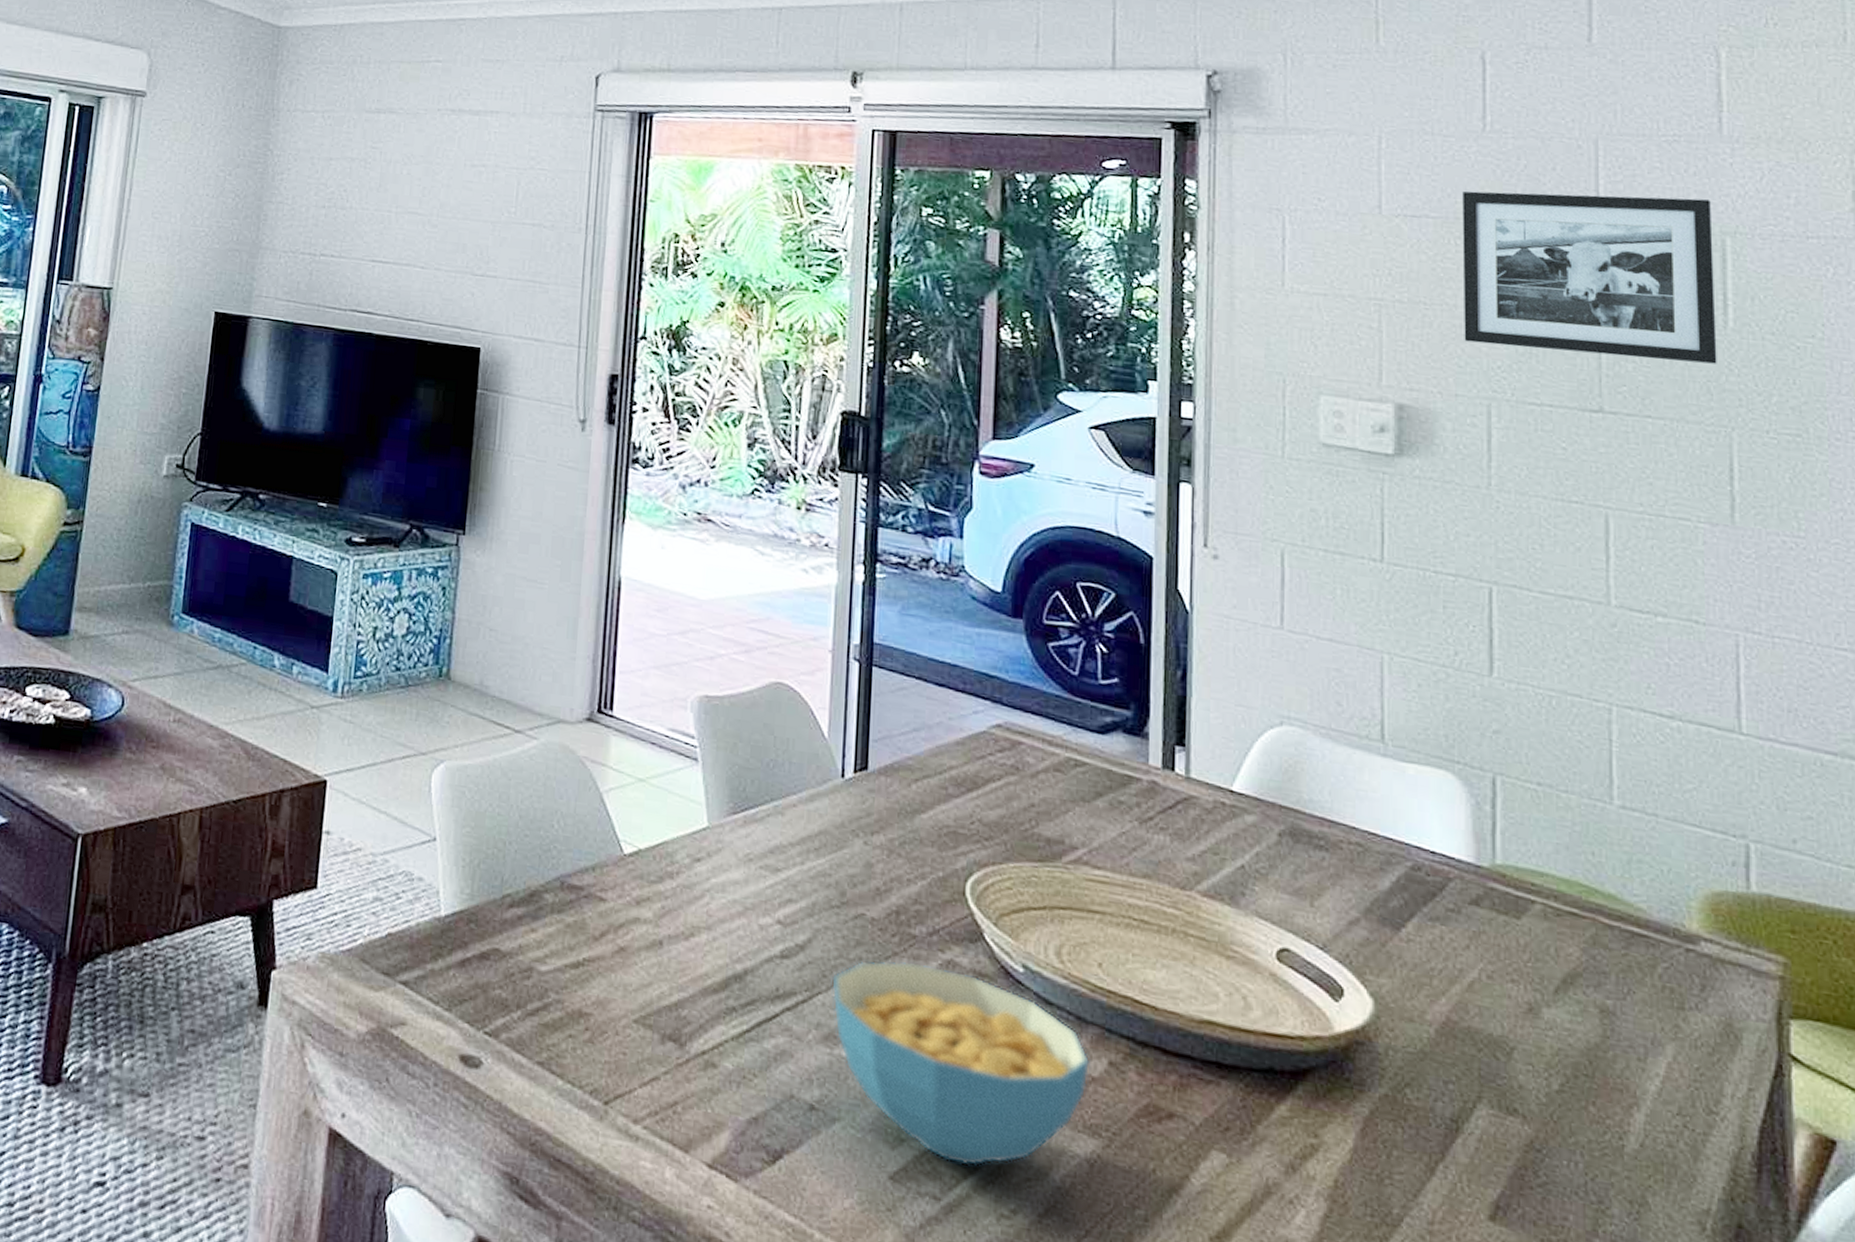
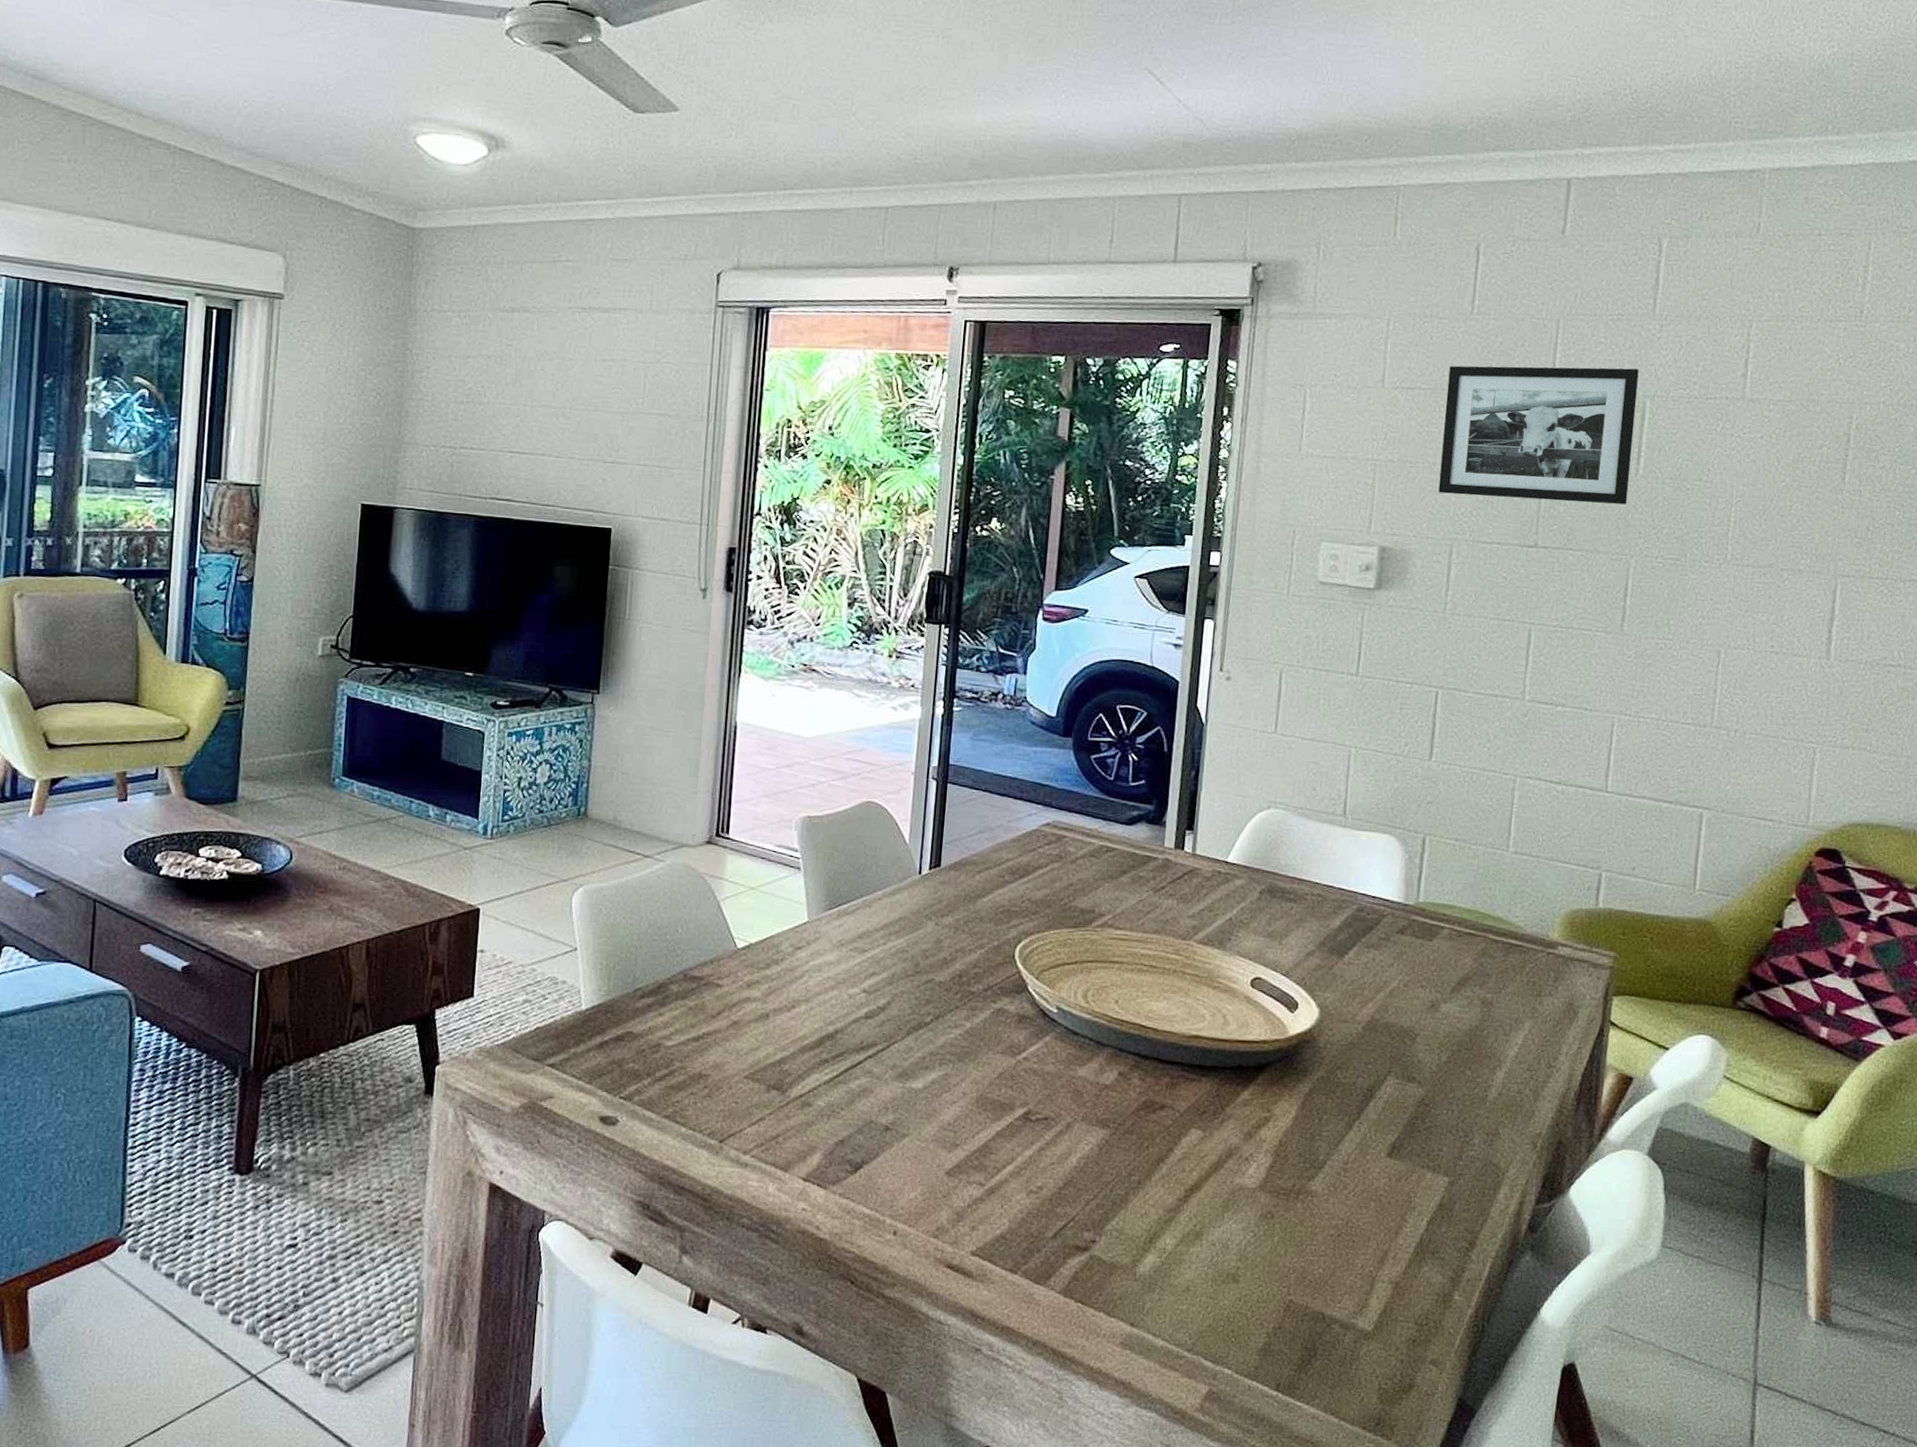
cereal bowl: present [831,960,1091,1166] -> none [905,1011,1105,1159]

